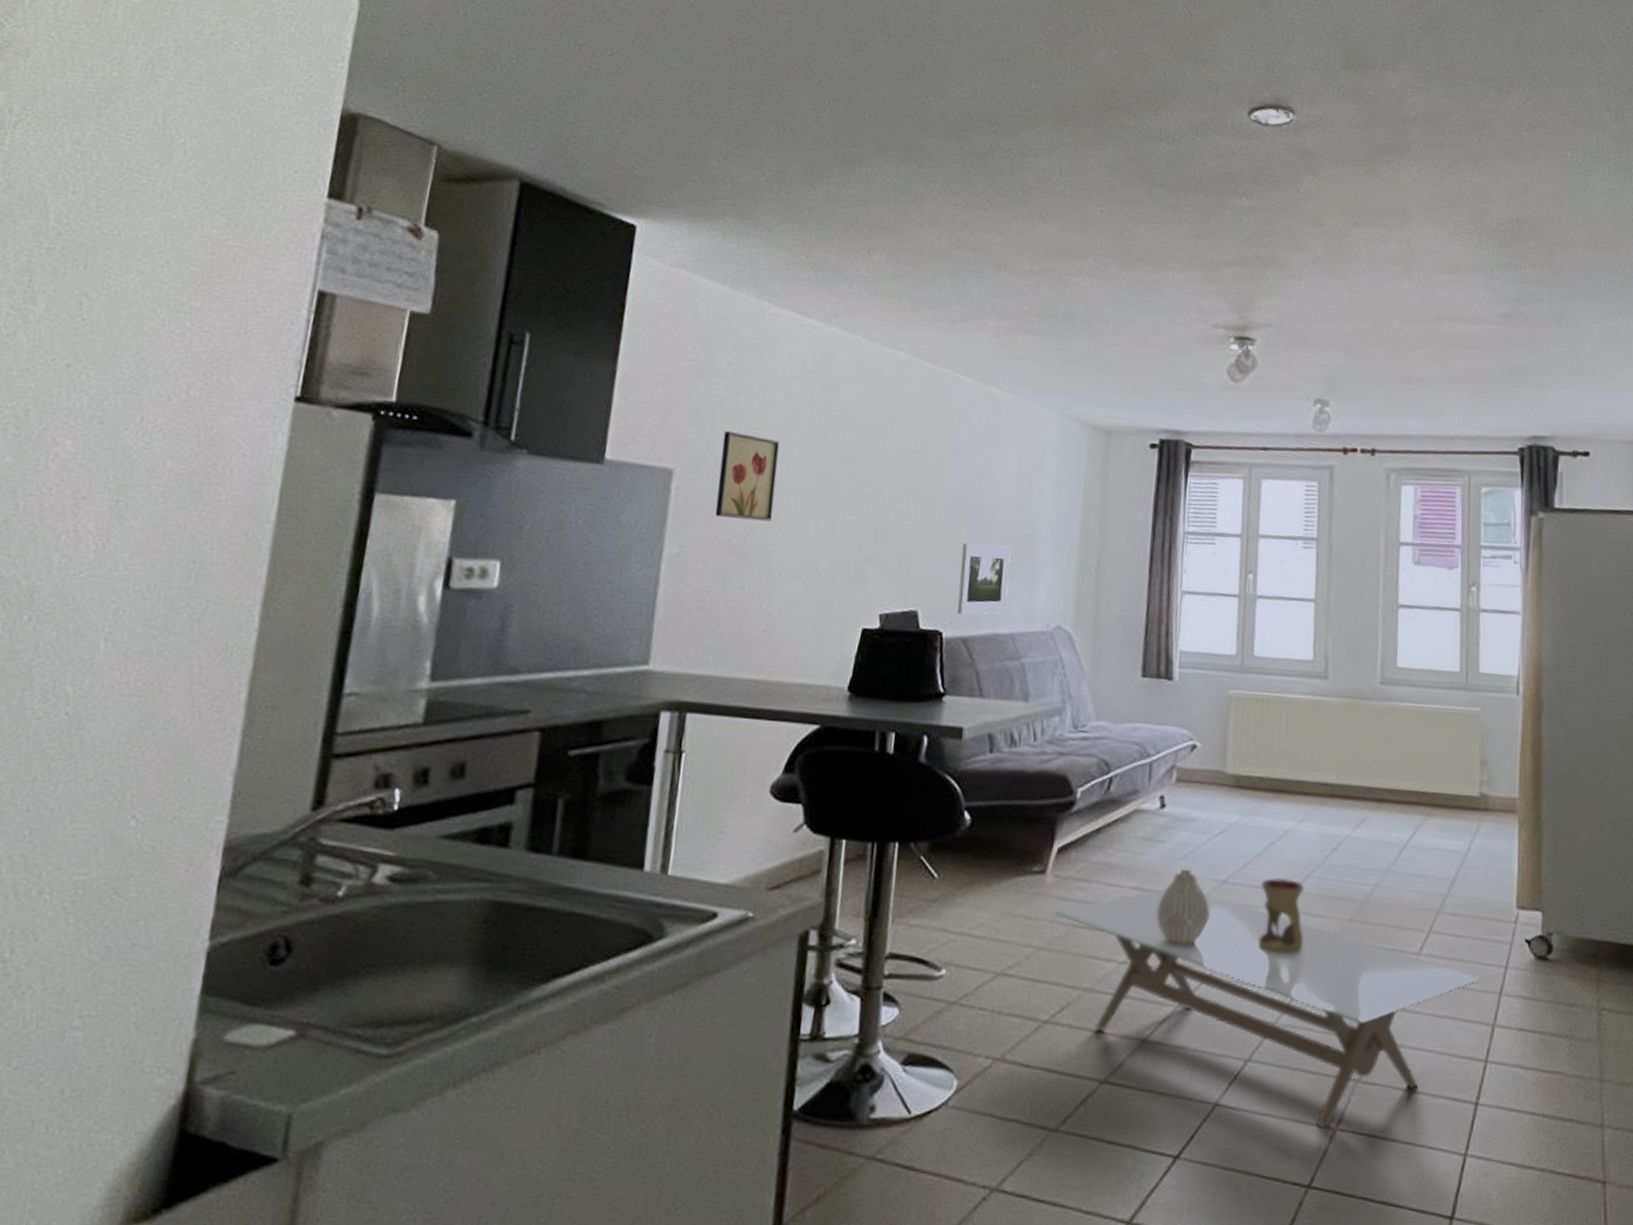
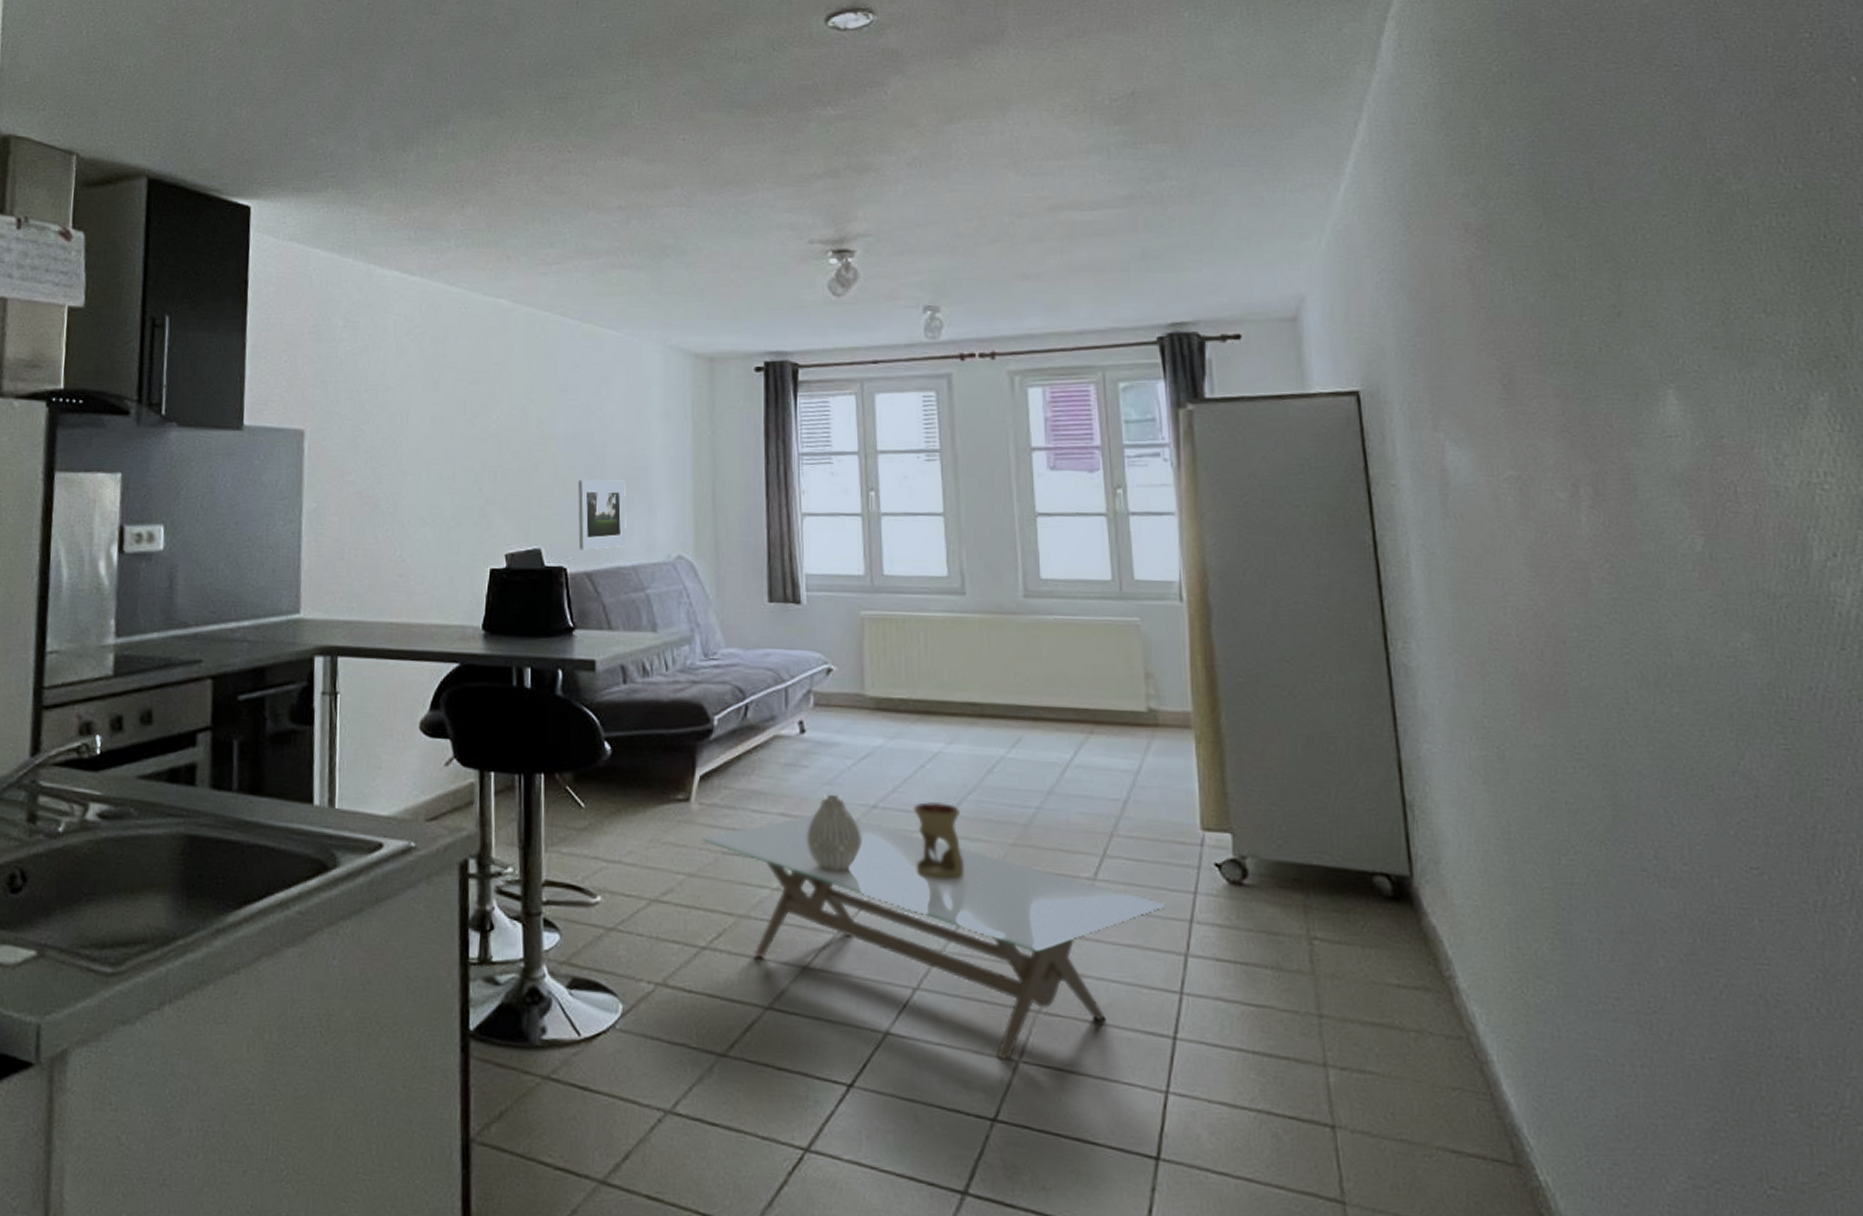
wall art: present [714,430,780,522] -> none [345,389,398,472]

